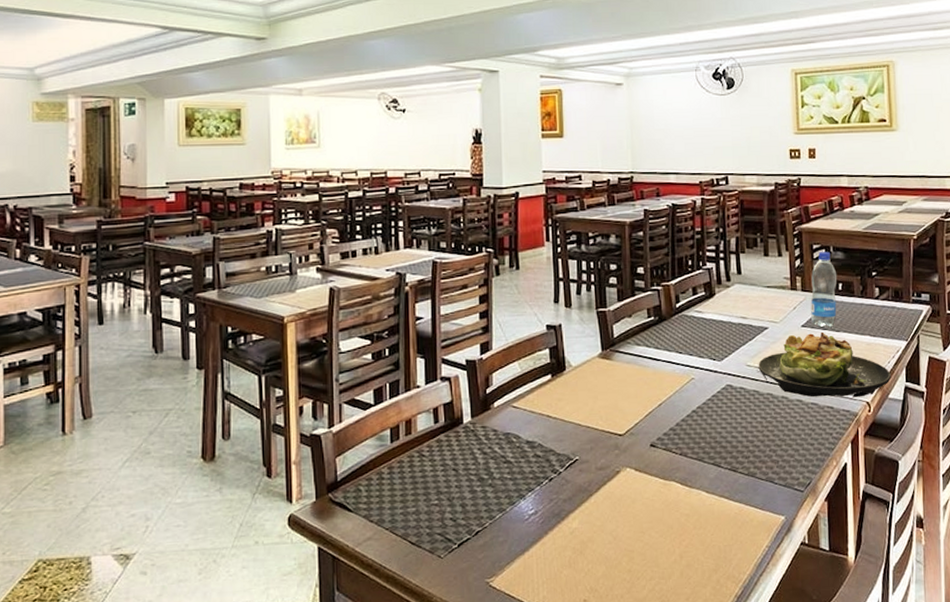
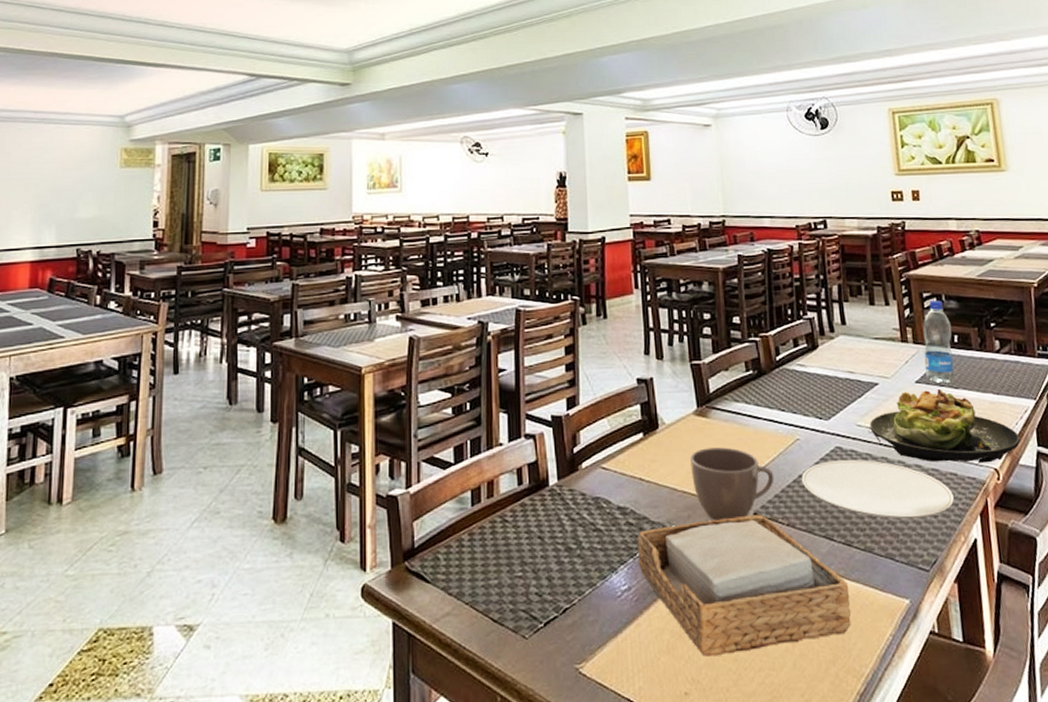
napkin holder: none [544,445,734,569] -> present [637,514,852,657]
cup: none [594,386,670,452] -> present [690,447,774,521]
plate: none [694,395,829,448] -> present [801,459,954,520]

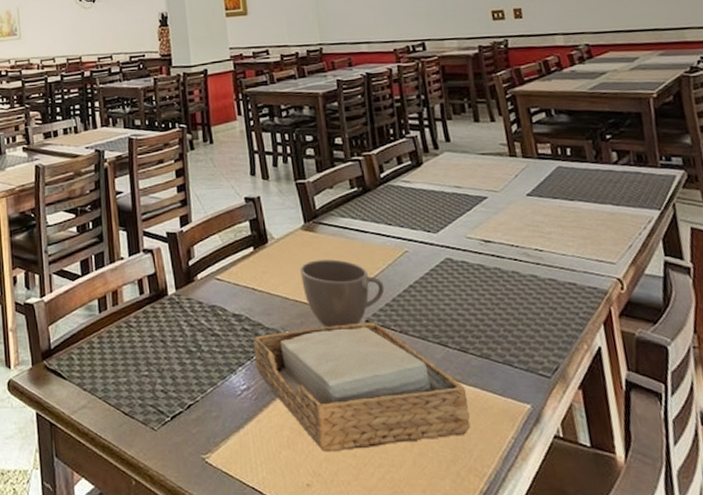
plate: present [801,459,954,520] -> none [411,270,574,328]
salad: present [869,388,1021,463] -> none [480,201,645,273]
bottle: present [923,300,954,384] -> none [532,115,568,197]

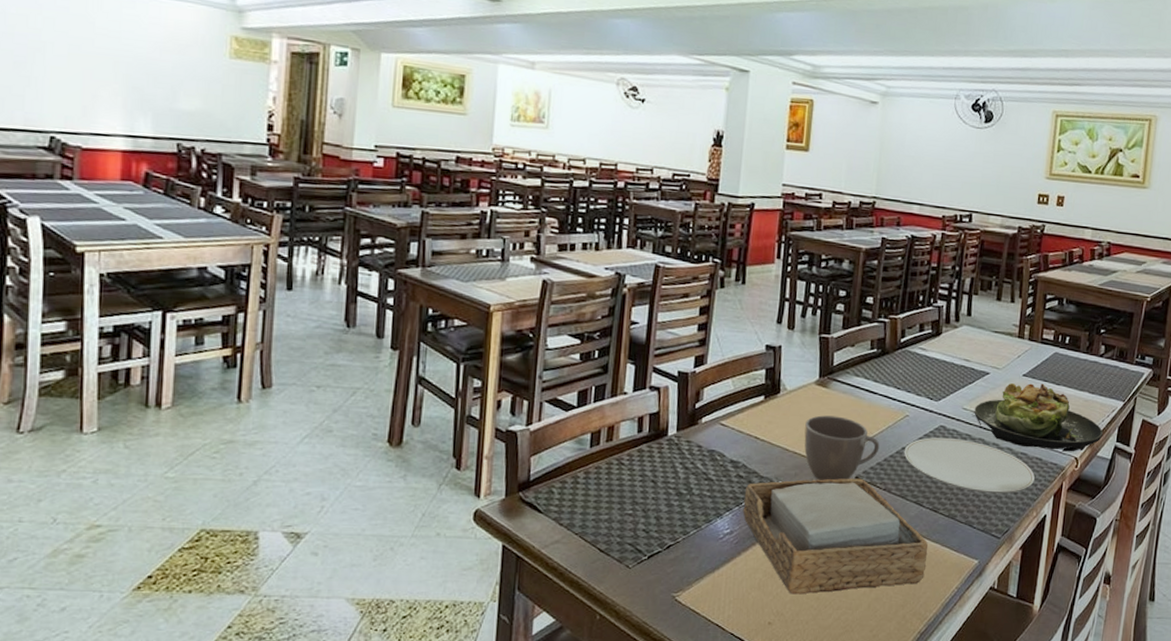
plate: none [411,270,574,328] -> present [904,437,1035,494]
salad: none [480,201,645,273] -> present [974,383,1104,452]

